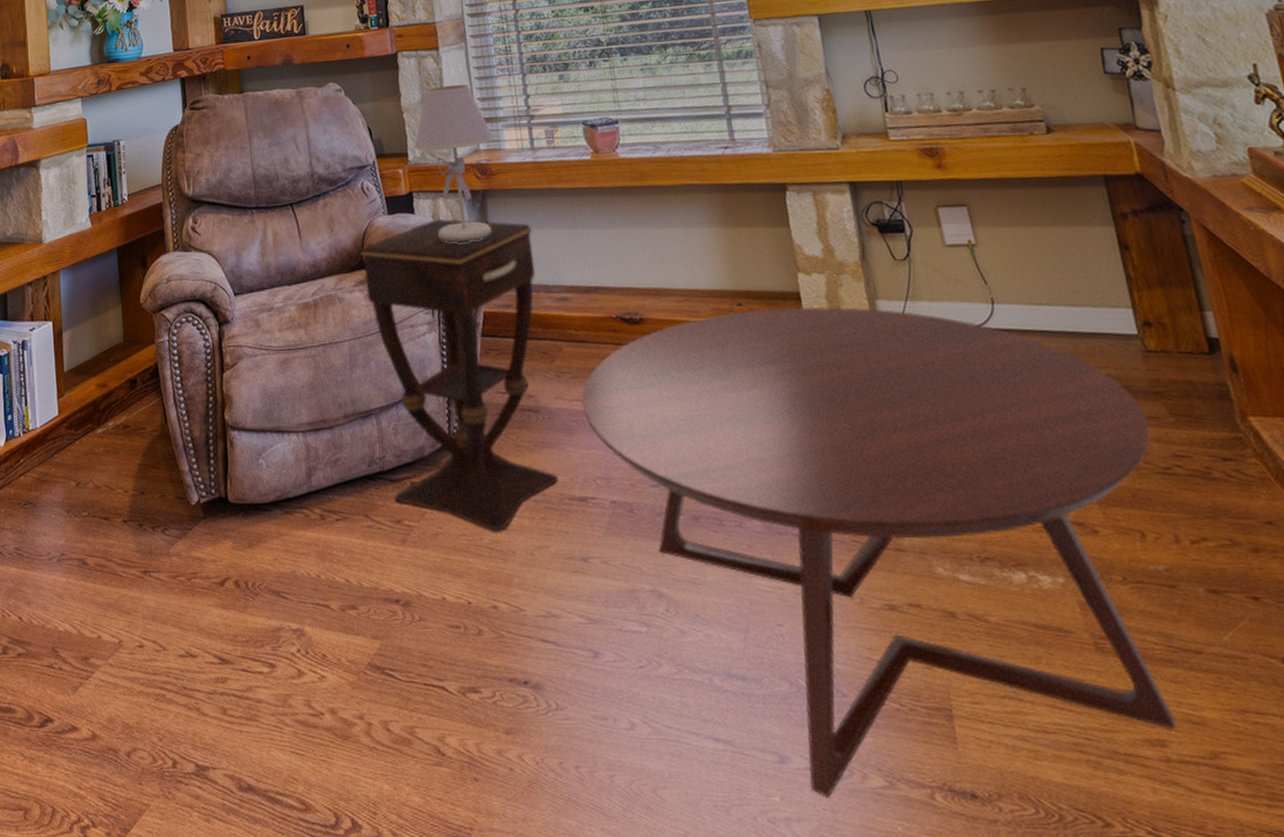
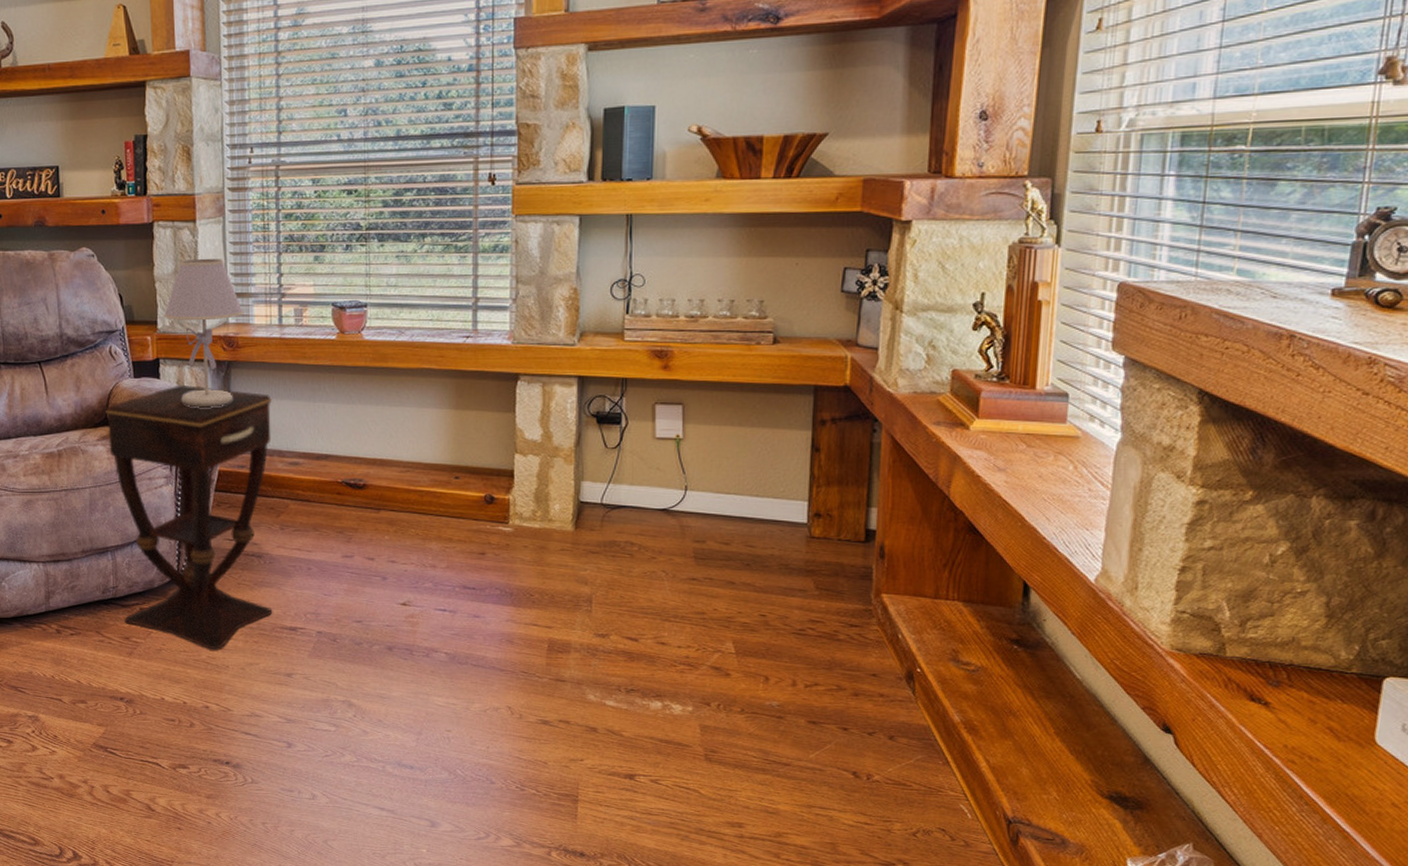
coffee table: present [581,307,1178,798] -> none [300,482,795,852]

